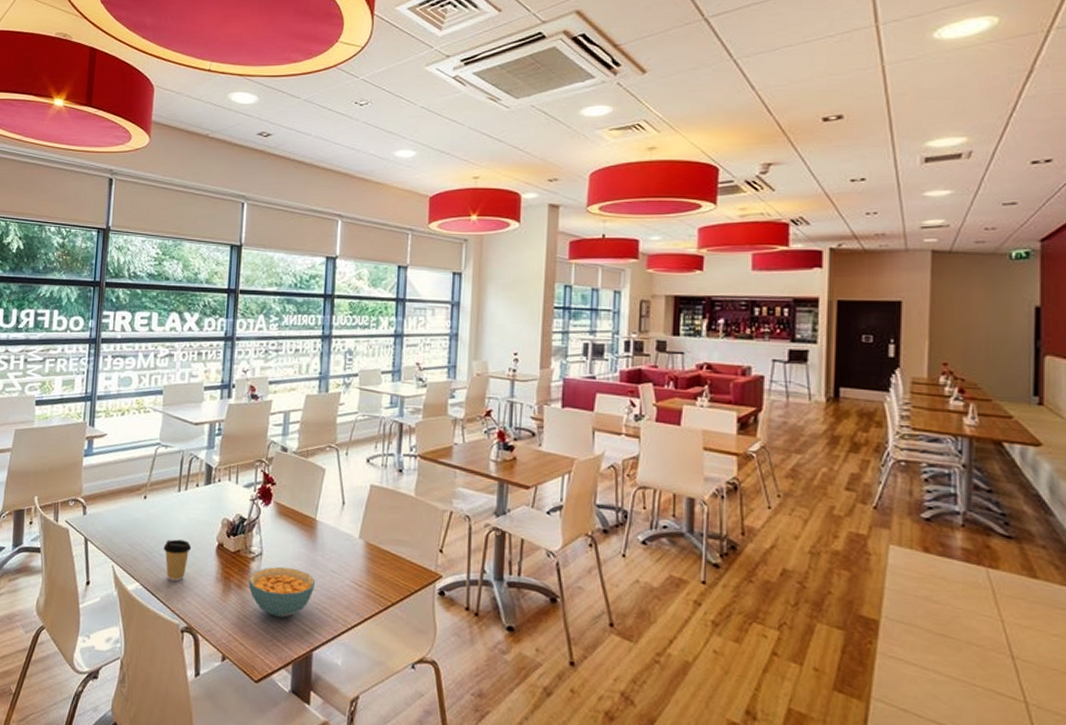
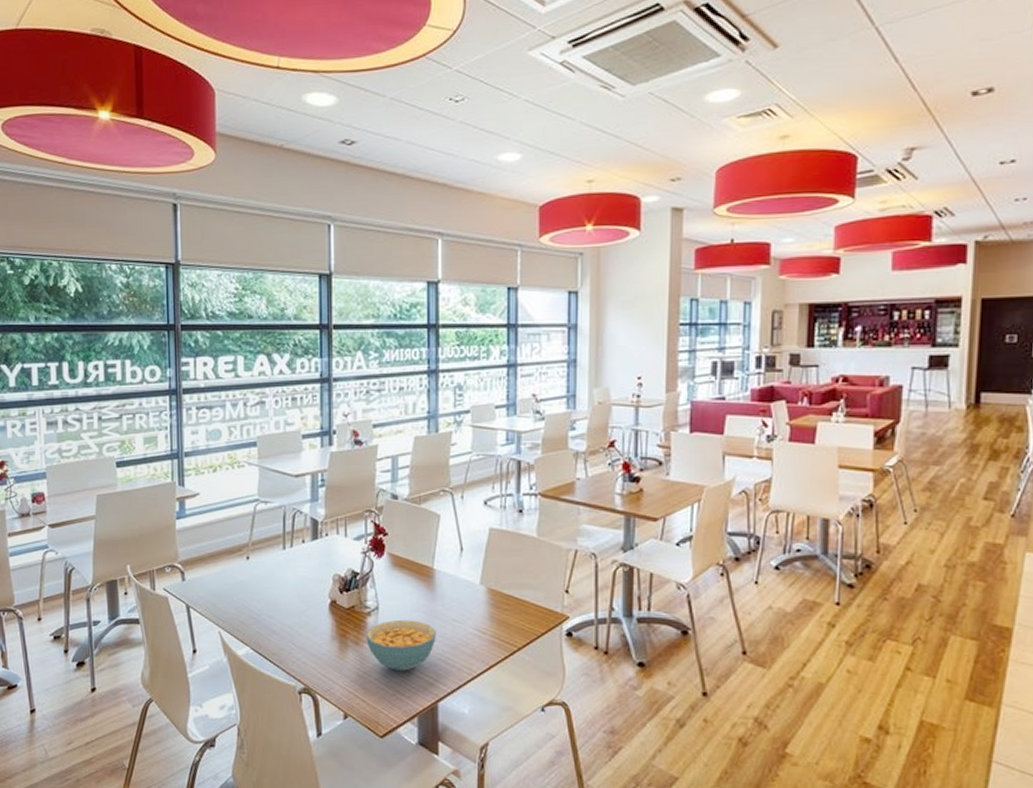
coffee cup: present [163,539,192,582] -> none [272,599,303,643]

